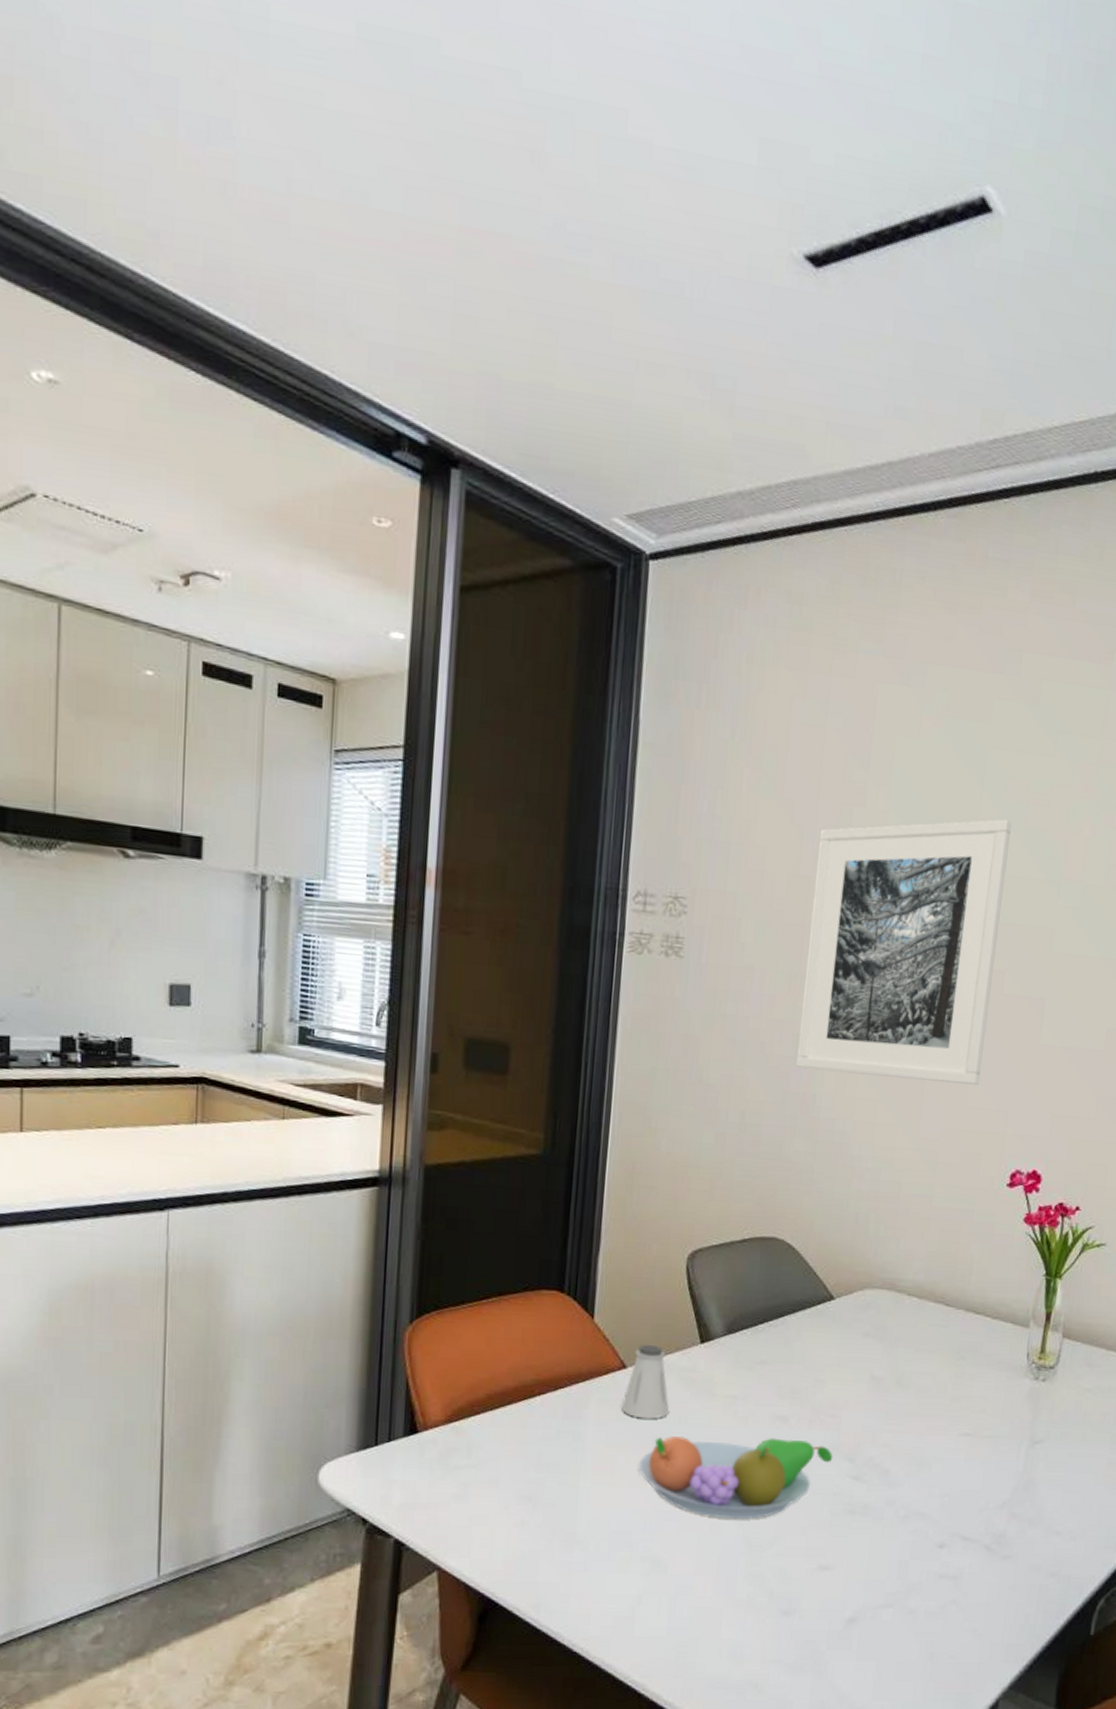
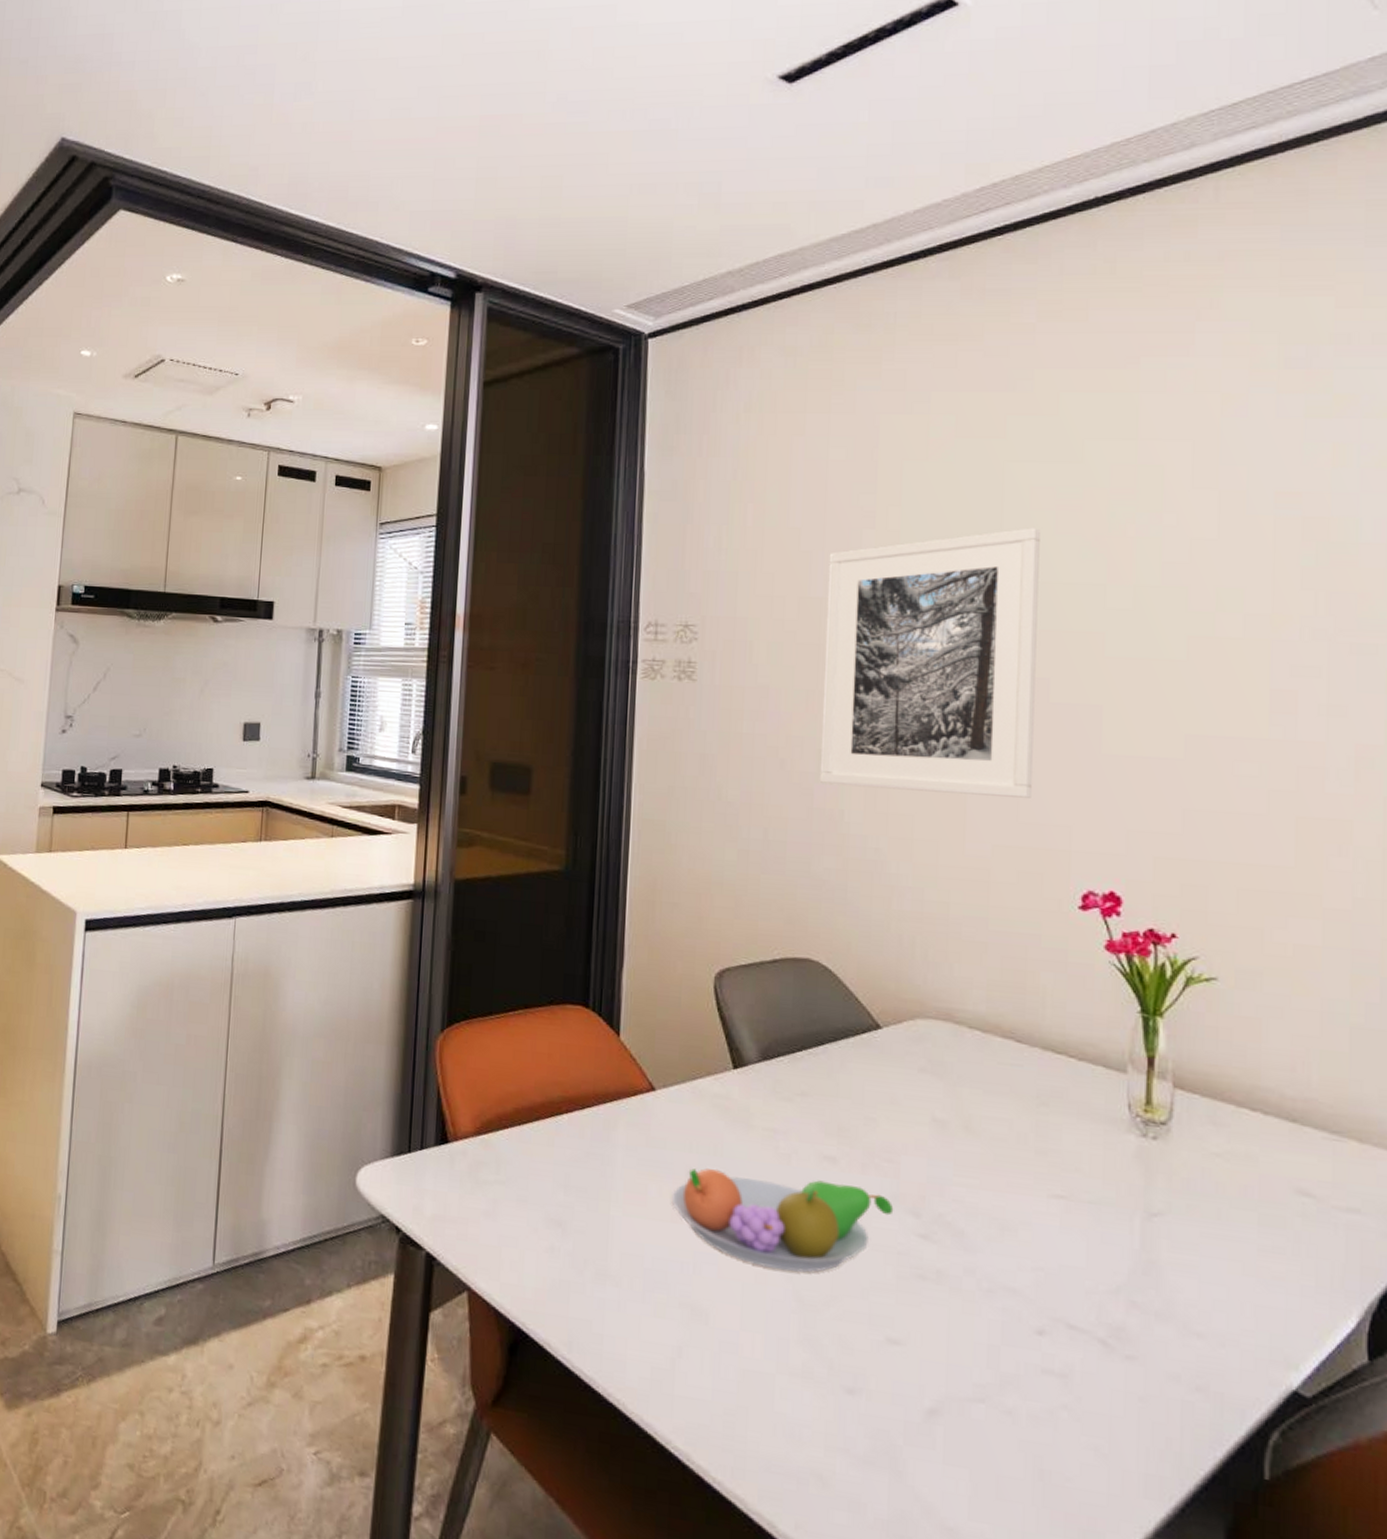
saltshaker: present [622,1344,670,1419] -> none [652,1066,703,1148]

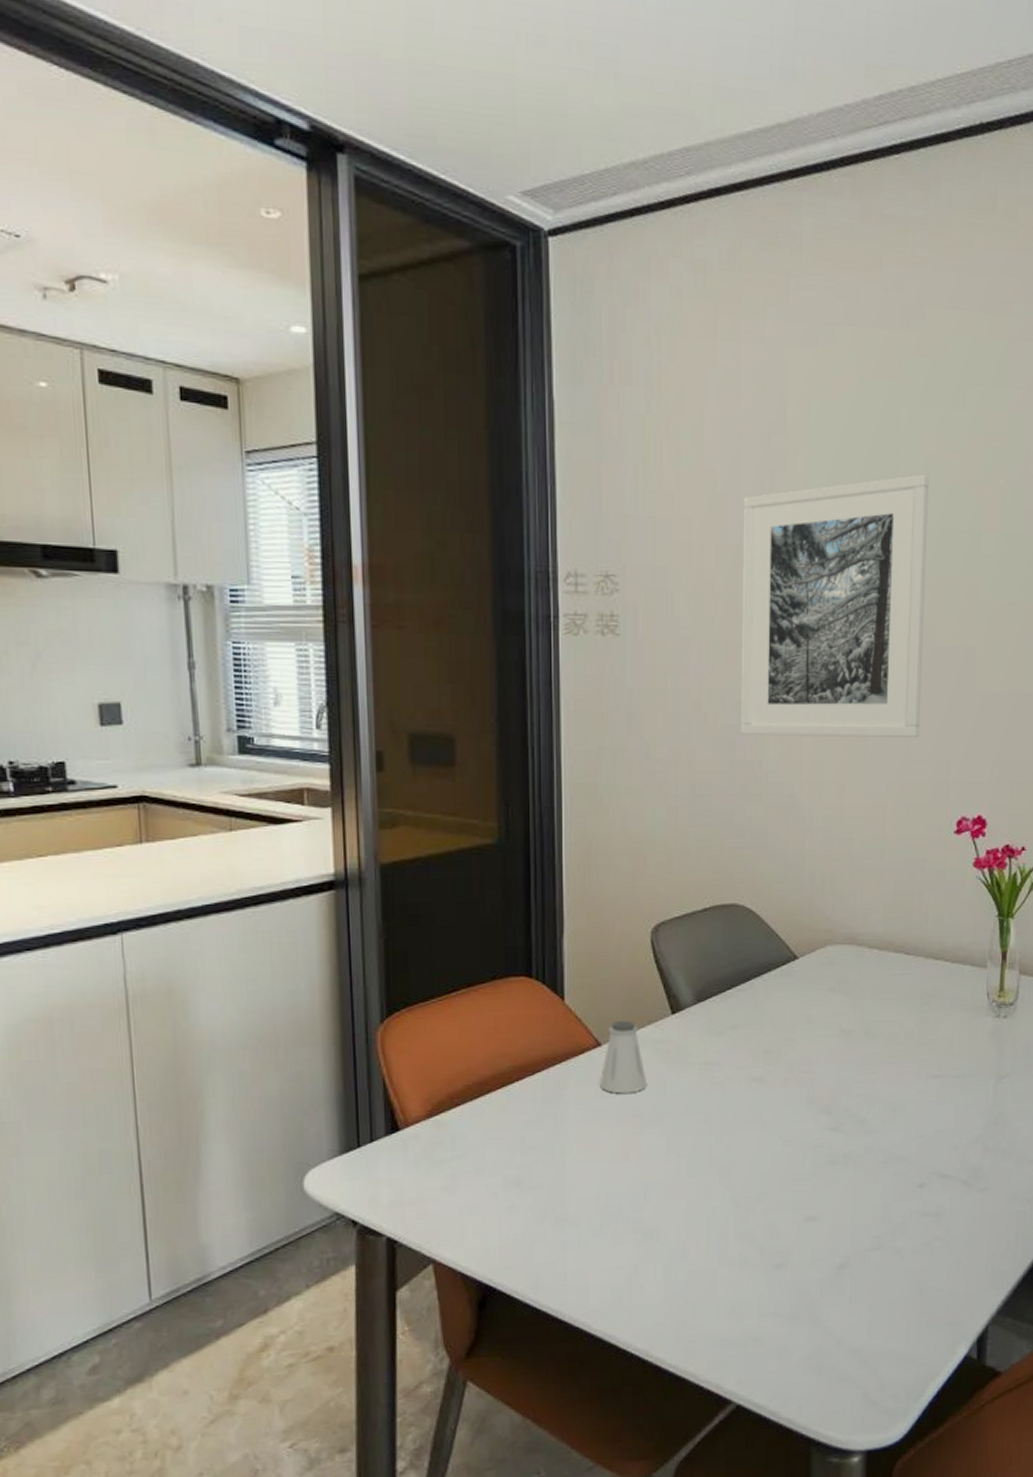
saltshaker: none [652,1066,703,1148] -> present [600,1020,648,1094]
fruit bowl: present [673,1168,894,1273] -> none [623,1098,811,1182]

